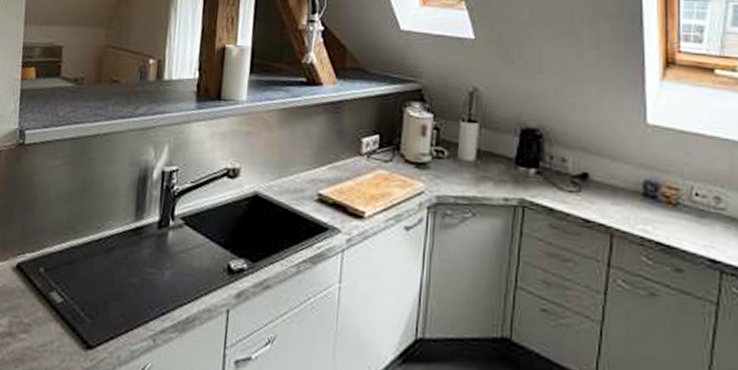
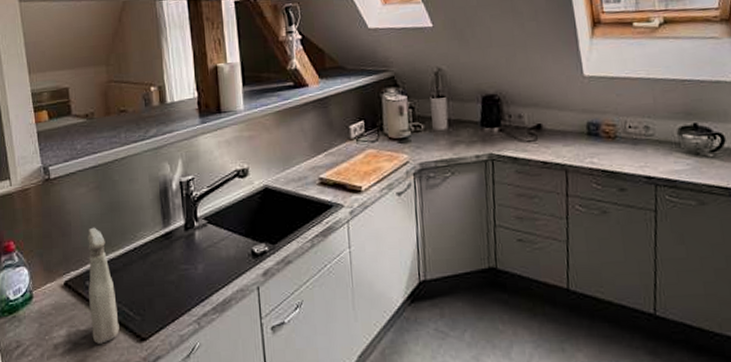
spray bottle: none [35,206,70,344] -> present [88,227,120,344]

